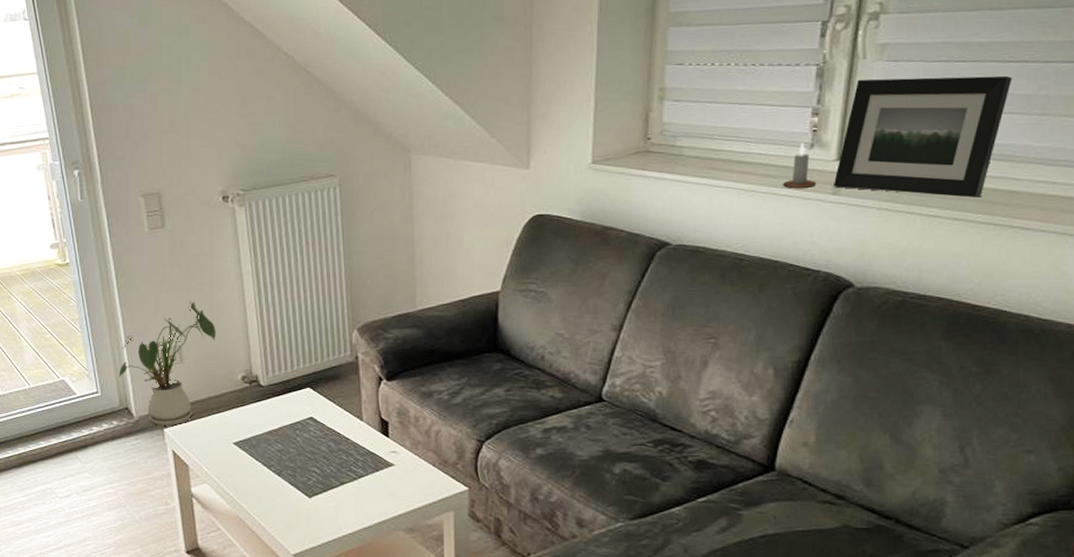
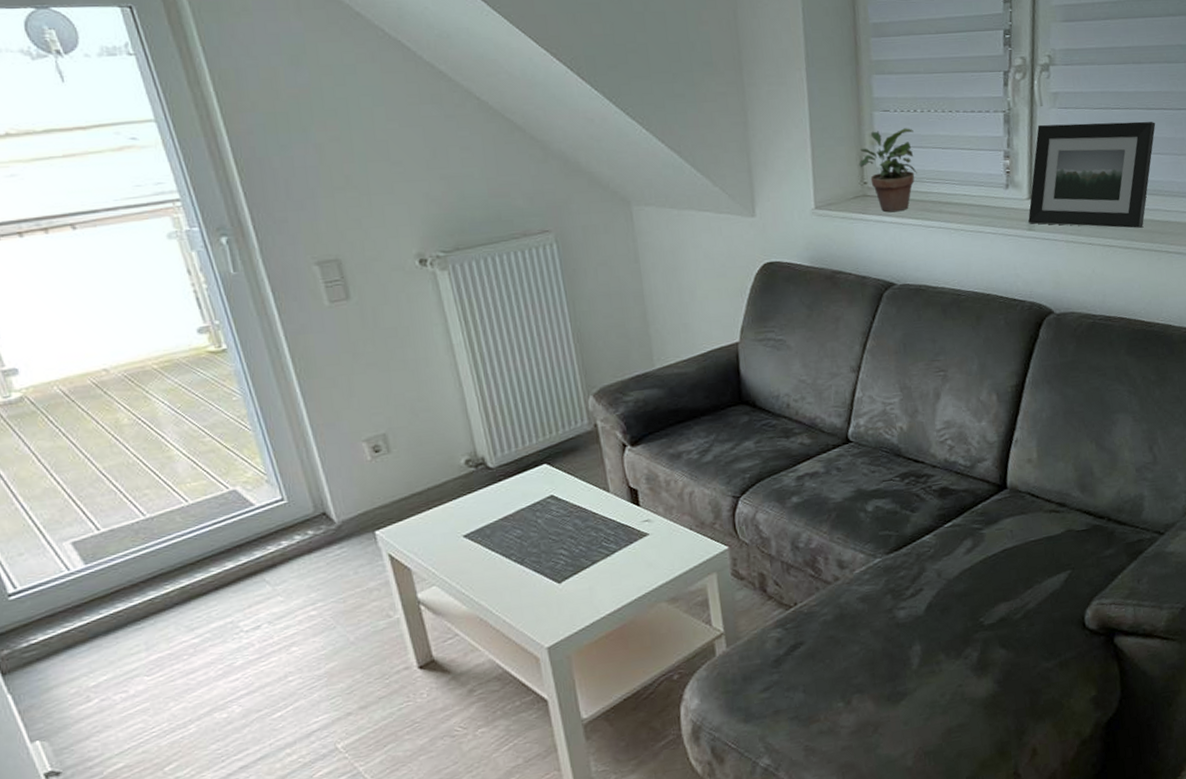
house plant: present [119,302,216,427] -> none [308,382,429,529]
potted plant: none [644,82,709,170] -> present [859,128,917,212]
candle: present [783,143,816,188] -> none [987,184,1014,226]

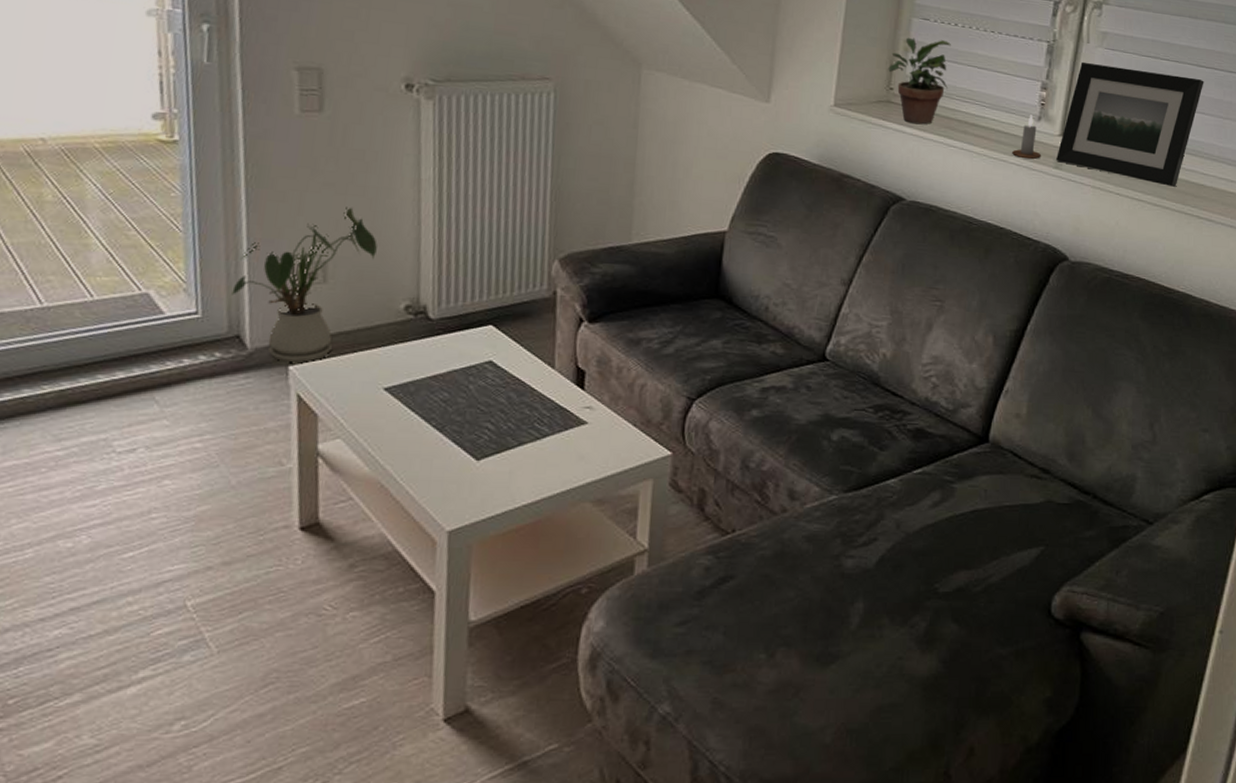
house plant: none [308,382,429,529] -> present [231,208,377,364]
candle: none [987,184,1014,226] -> present [1012,115,1041,159]

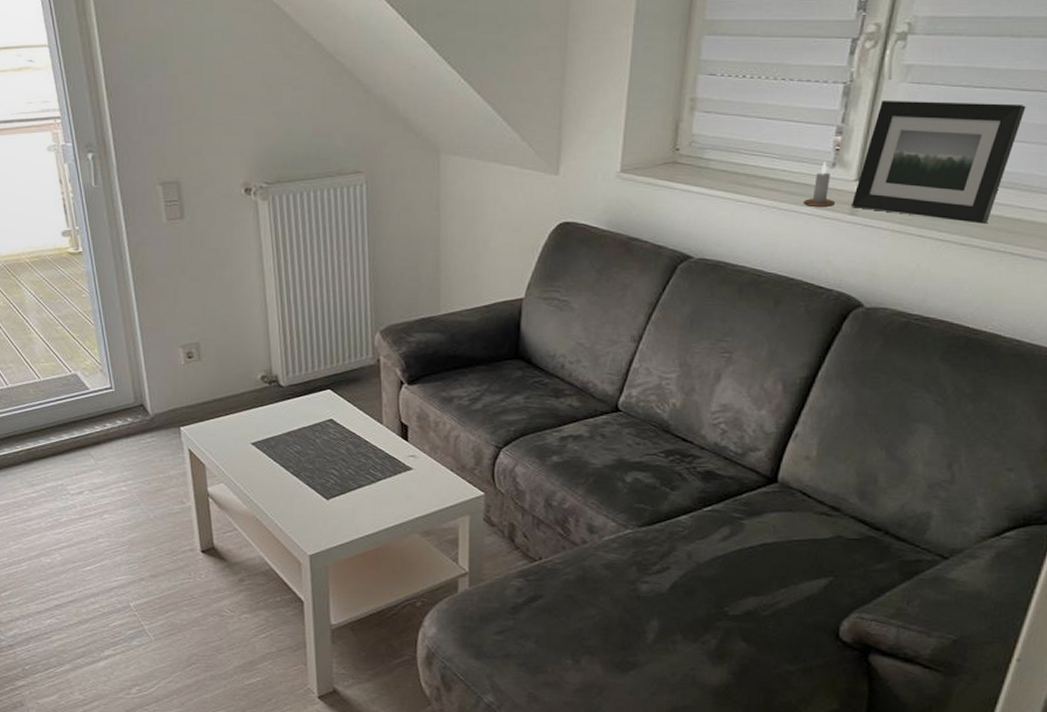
house plant: present [231,208,377,364] -> none [134,298,235,425]
potted plant: present [888,37,951,125] -> none [674,94,739,183]

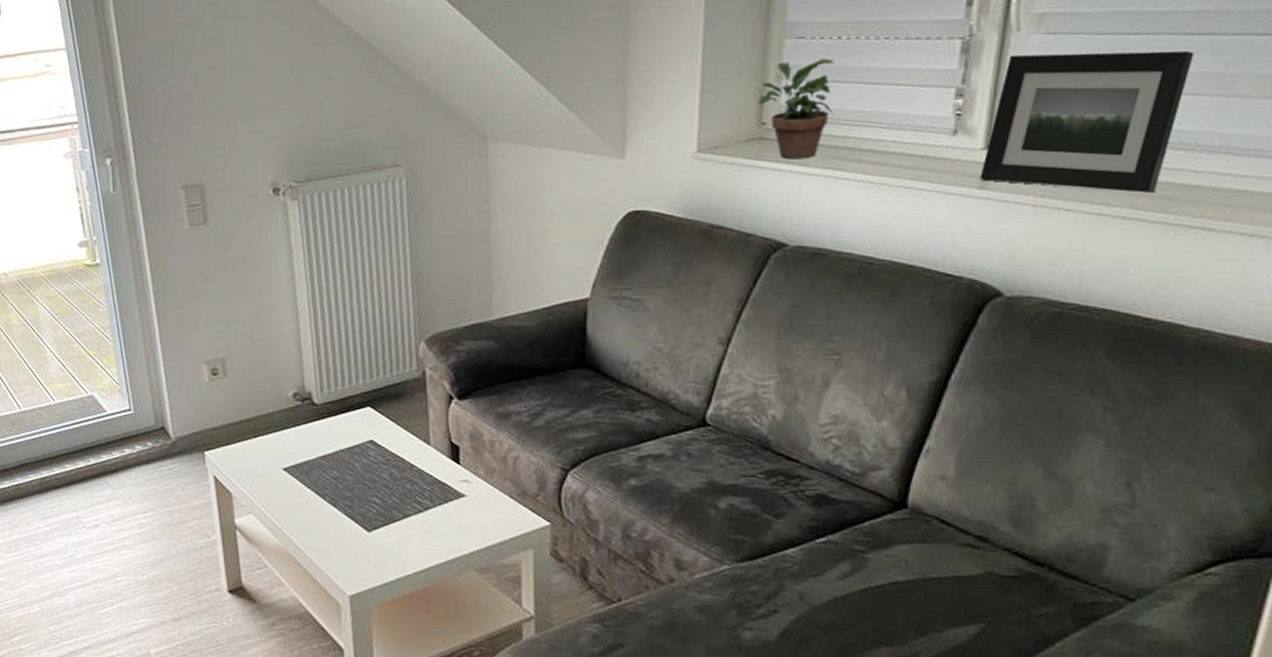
potted plant: none [674,94,739,183] -> present [758,58,834,159]
candle: present [804,162,835,207] -> none [921,129,959,181]

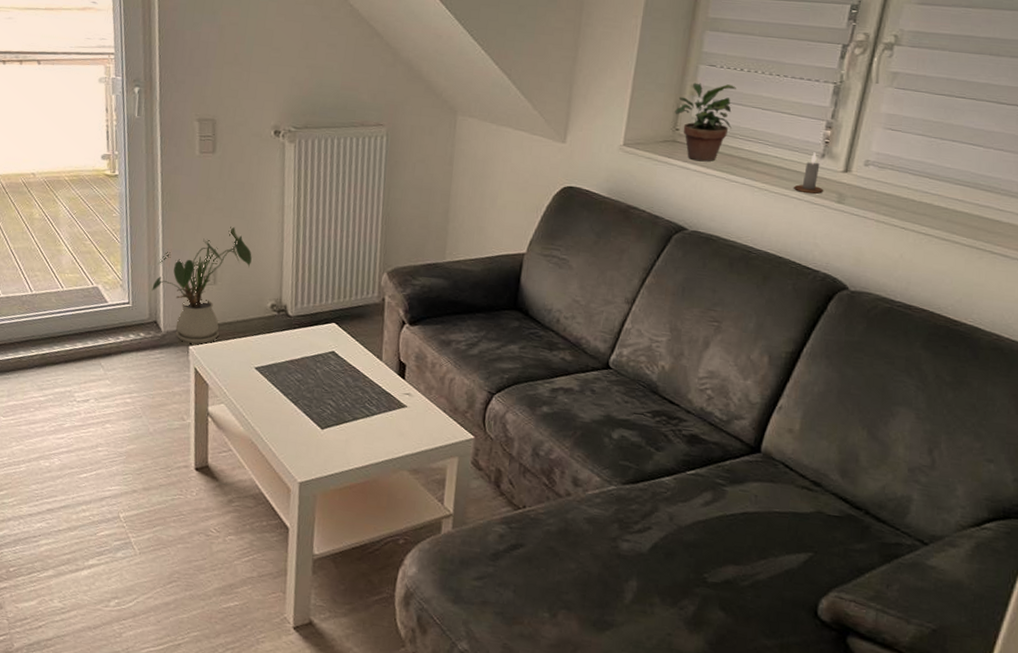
house plant: none [154,309,264,449] -> present [152,227,252,345]
candle: none [921,129,959,181] -> present [794,152,823,194]
picture frame: present [980,50,1194,193] -> none [839,101,1004,222]

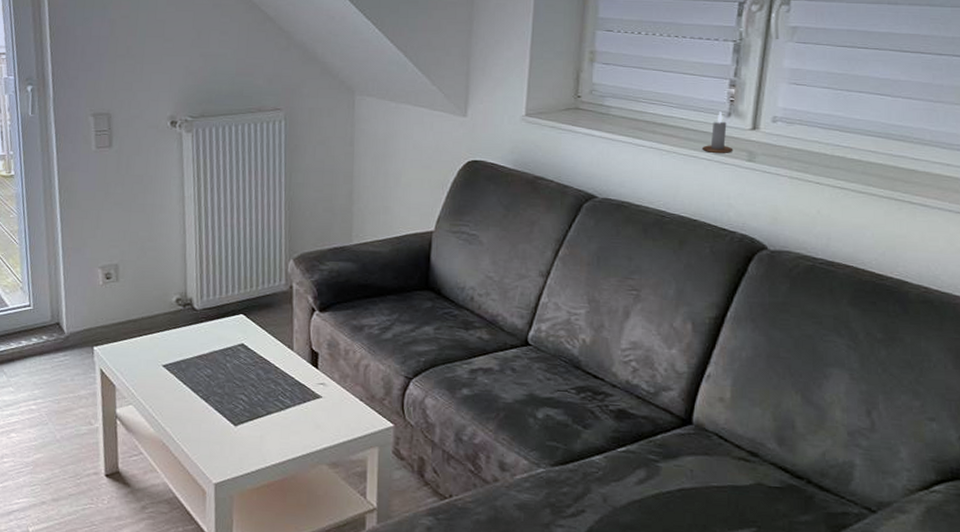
house plant: present [152,227,252,345] -> none [53,222,154,345]
potted plant: present [675,82,736,162] -> none [575,48,635,128]

